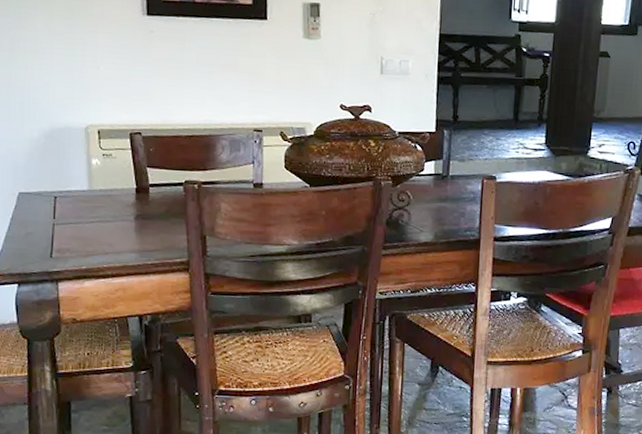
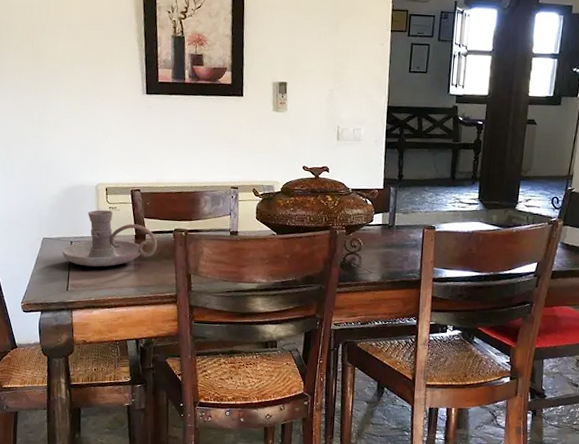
candle holder: none [43,157,164,228] -> present [61,210,157,267]

